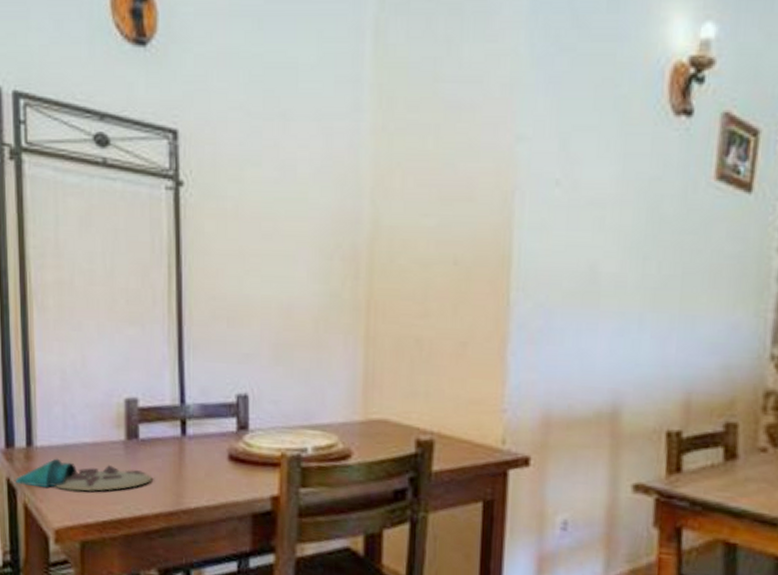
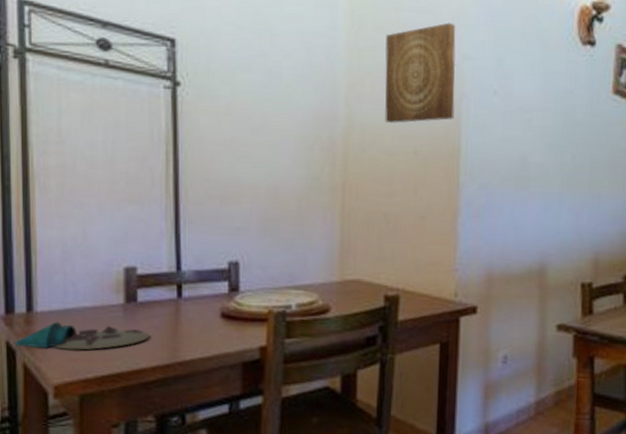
wall art: none [418,94,508,225] -> present [385,22,456,123]

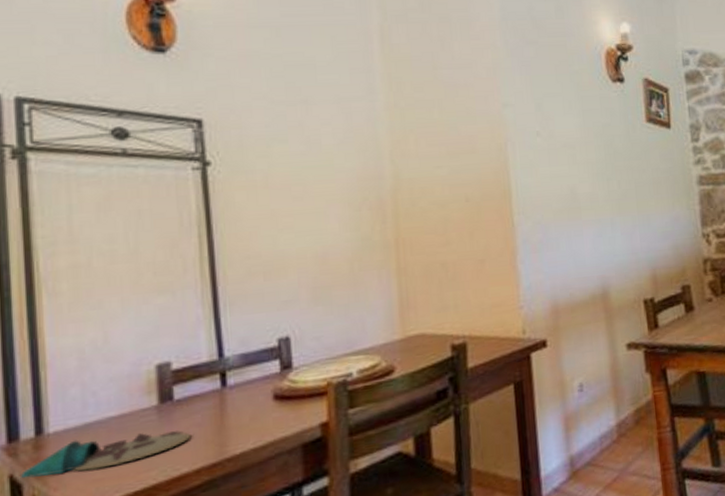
wall art: present [385,22,456,123] -> none [425,75,501,175]

